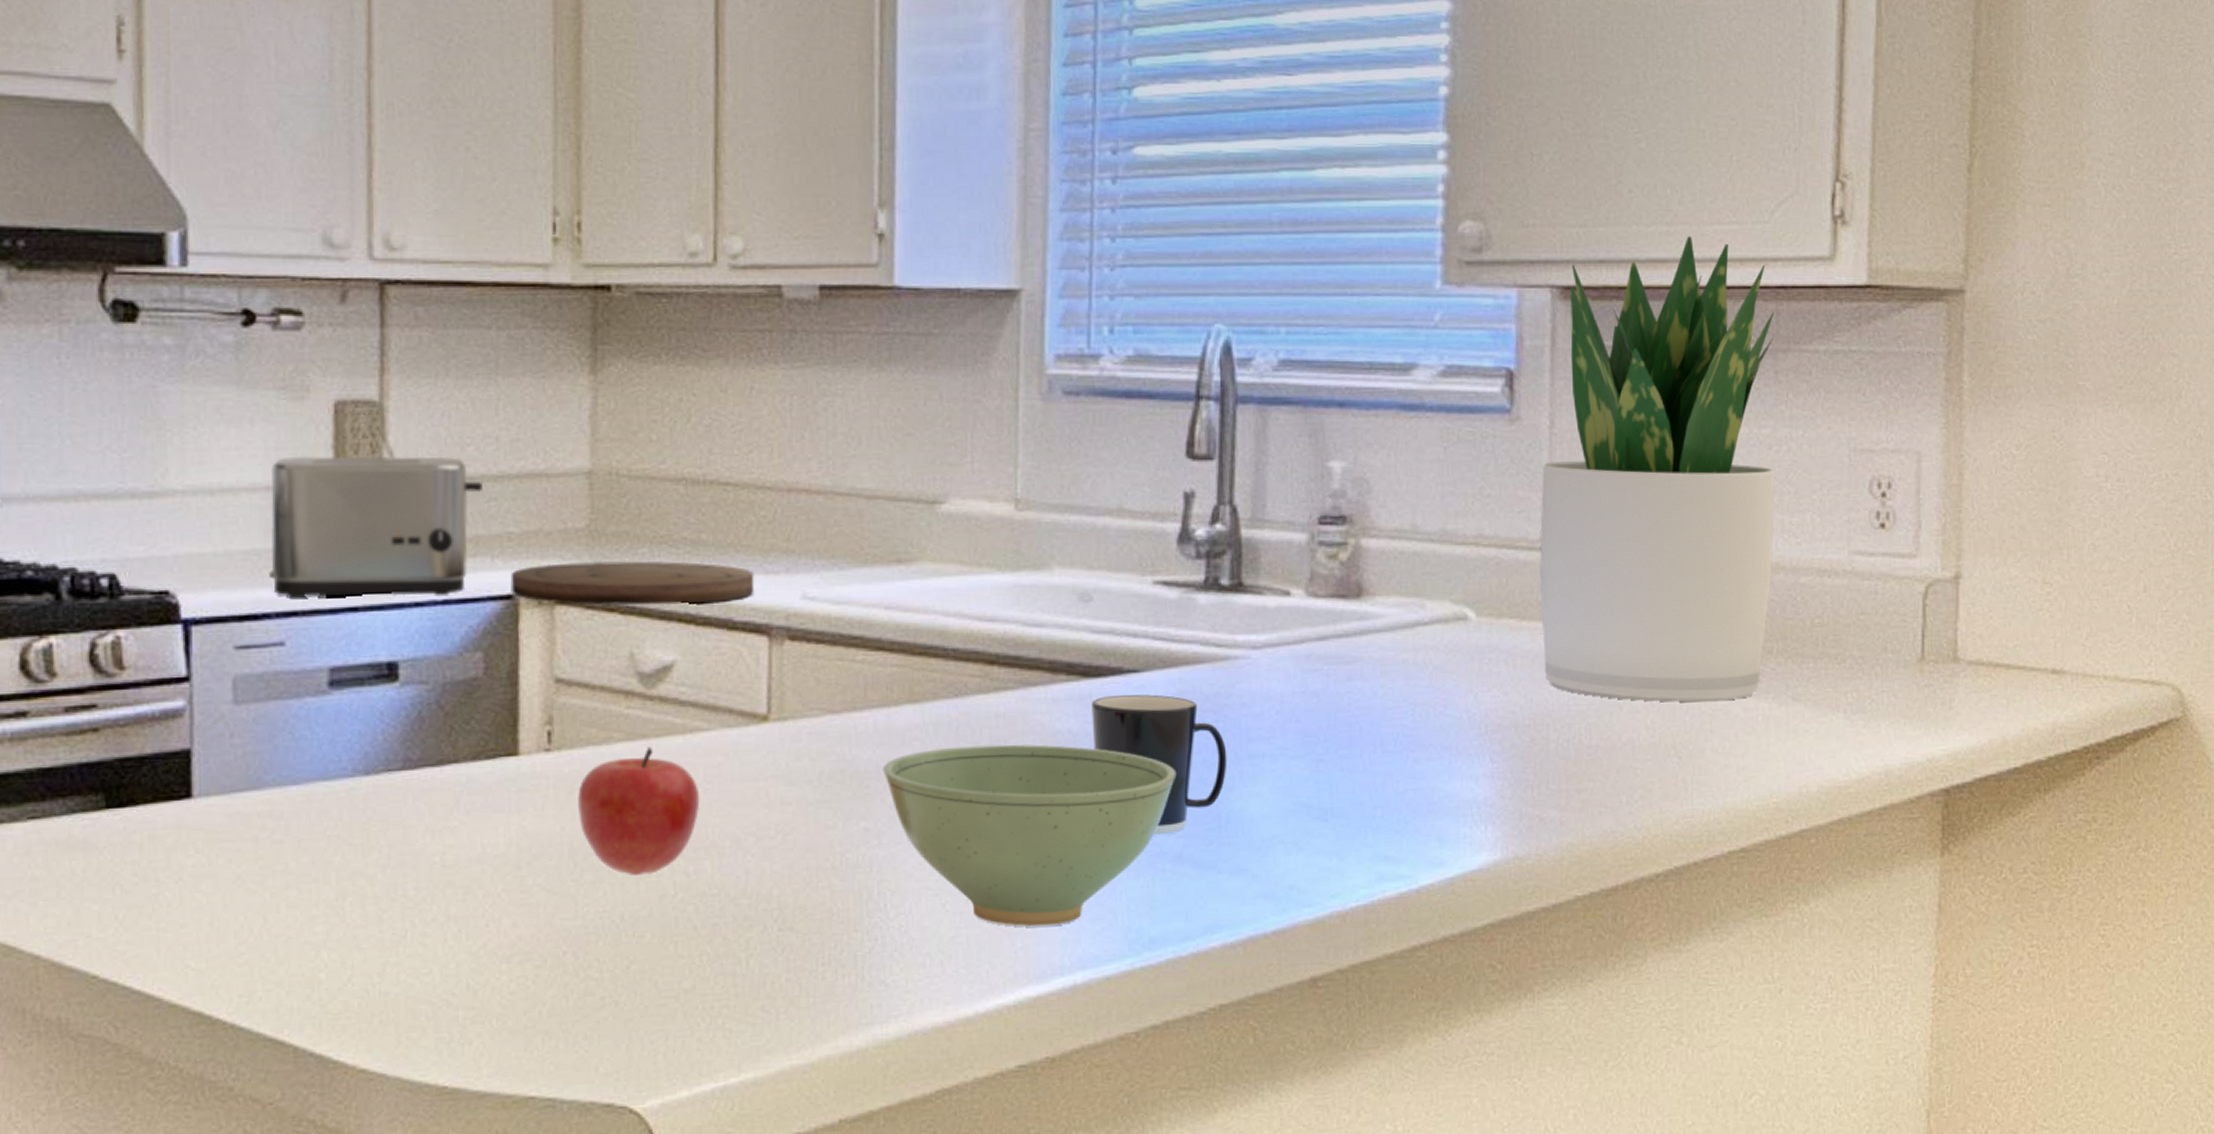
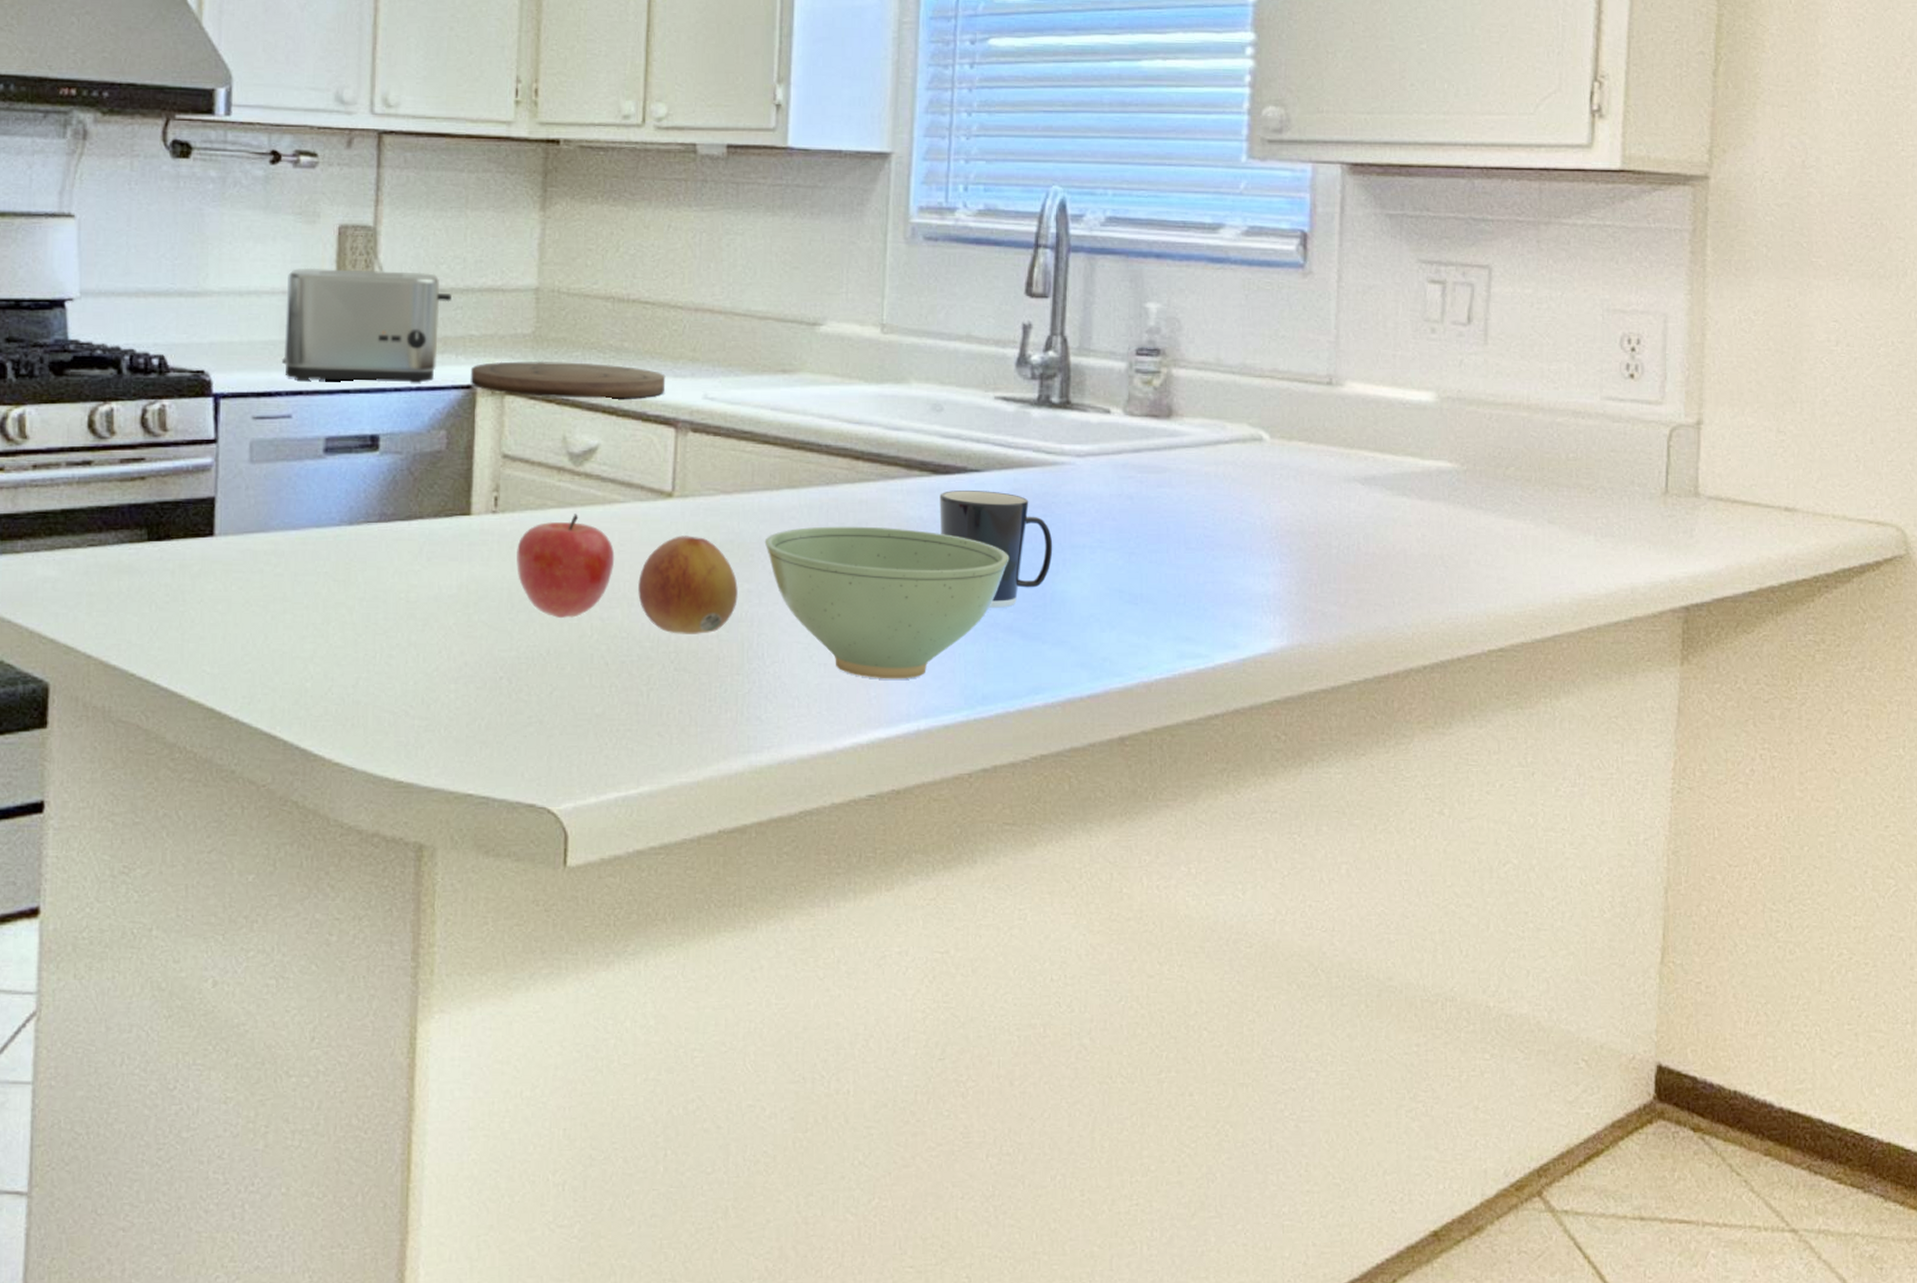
fruit: none [730,766,853,887] -> present [638,536,738,634]
planter: present [1540,236,1776,702] -> none [1326,124,1537,520]

